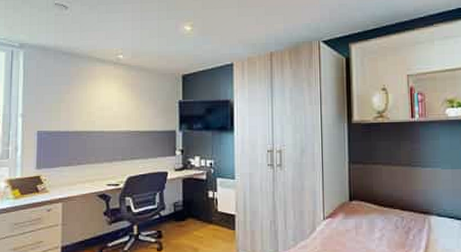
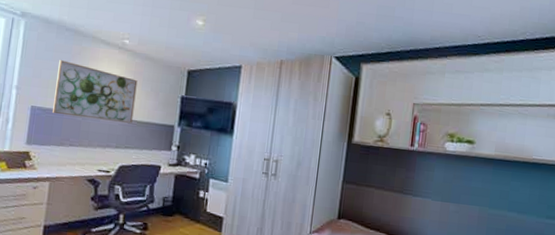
wall art: none [58,83,135,136] -> present [53,60,138,123]

